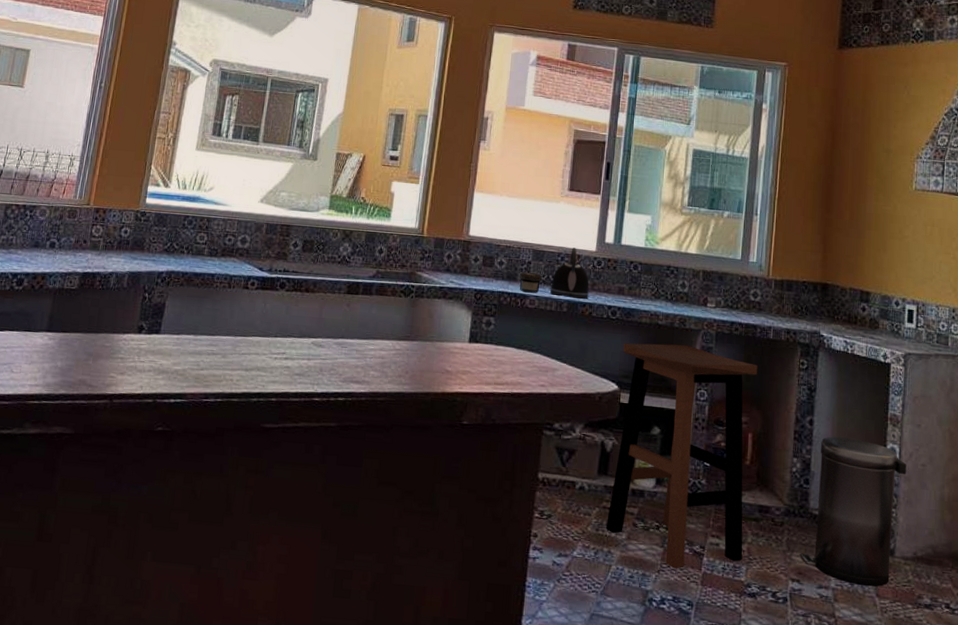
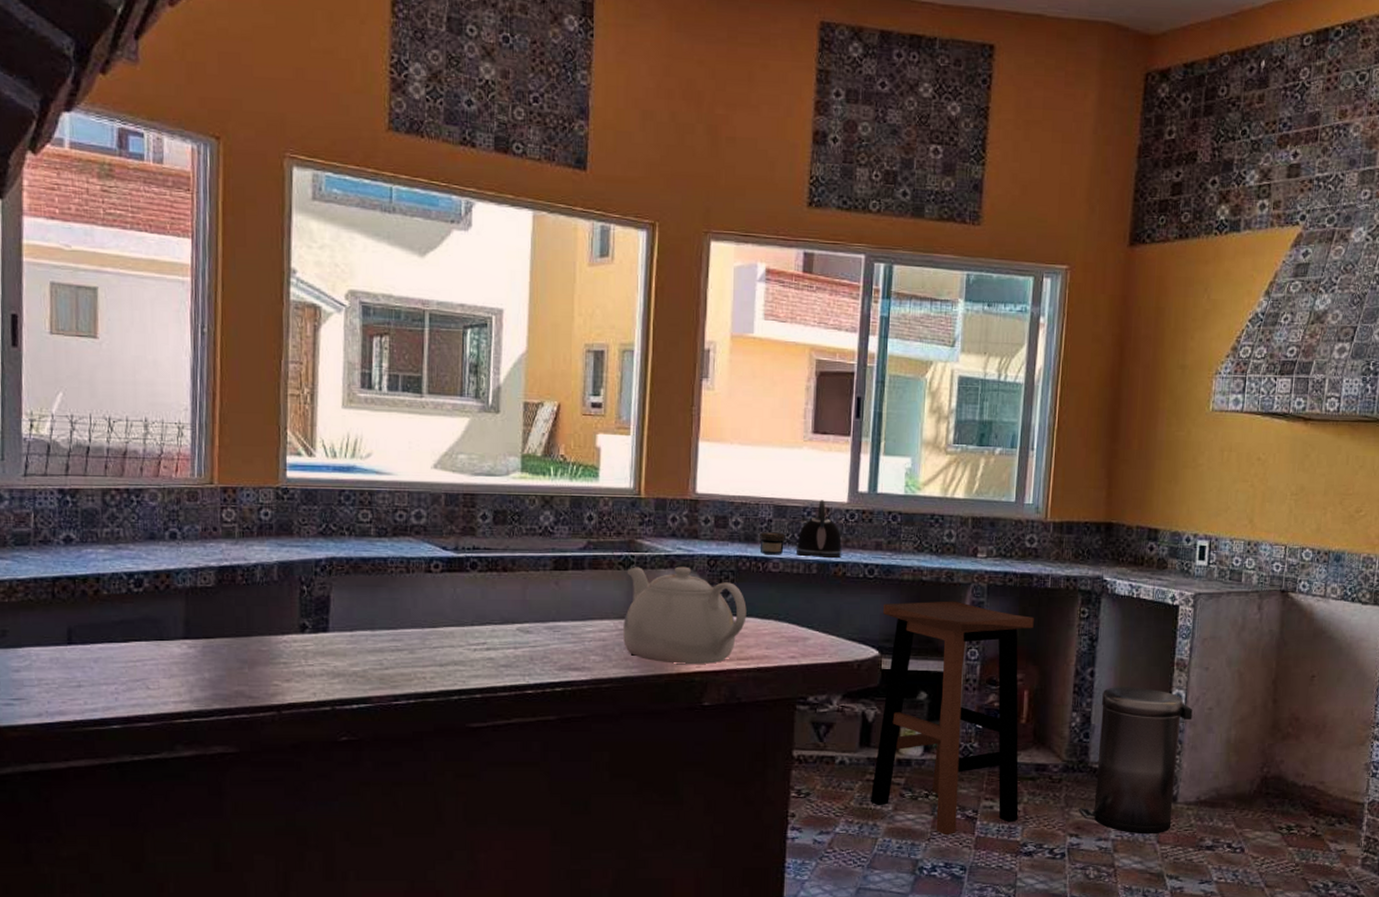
teapot: none [398,295,505,386] -> present [622,566,747,664]

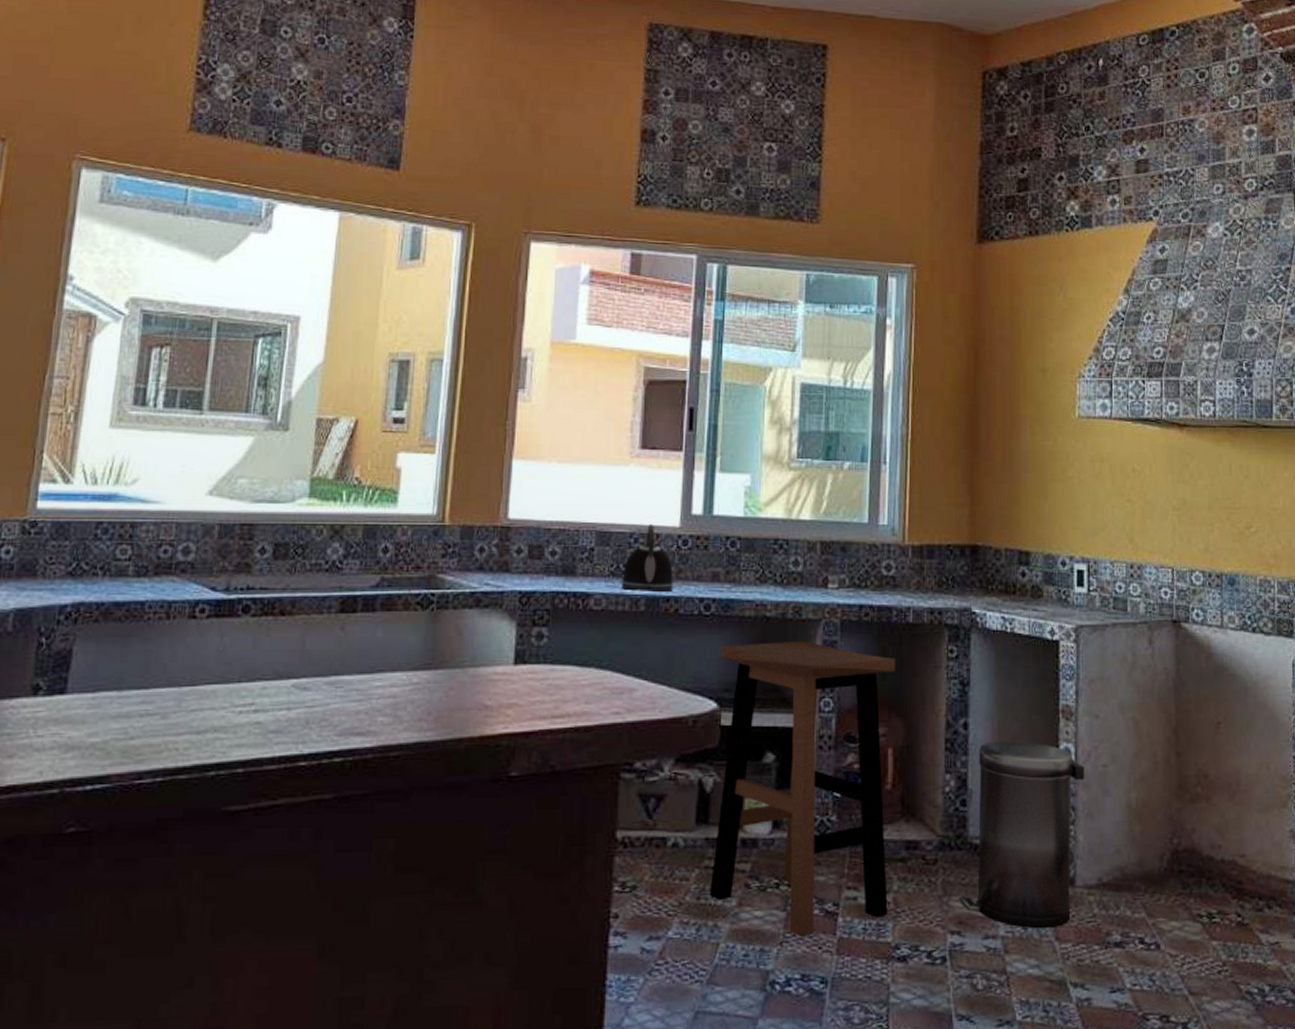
teapot: present [622,566,747,664] -> none [416,605,564,724]
jar: present [759,532,786,555] -> none [579,563,609,590]

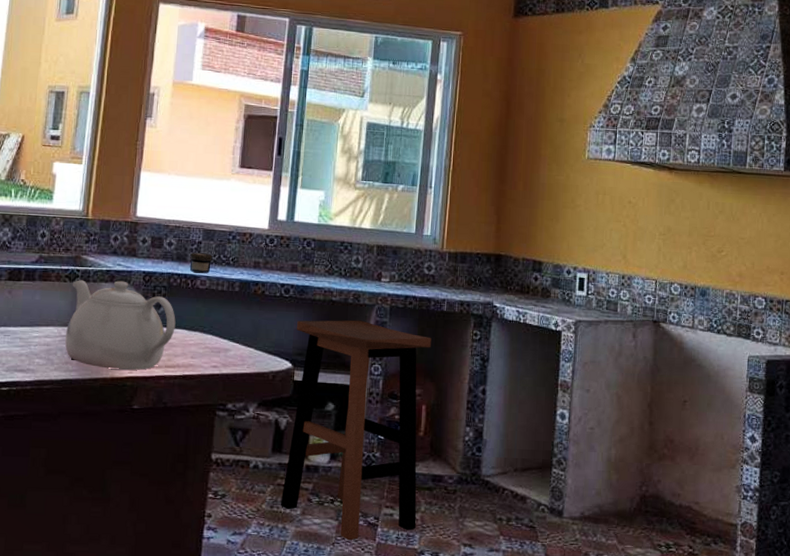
teapot: none [416,605,564,724] -> present [64,280,176,370]
jar: none [579,563,609,590] -> present [189,252,213,274]
kettle: present [620,524,674,593] -> none [221,226,262,278]
pedal bin: present [959,741,1085,929] -> none [471,404,576,547]

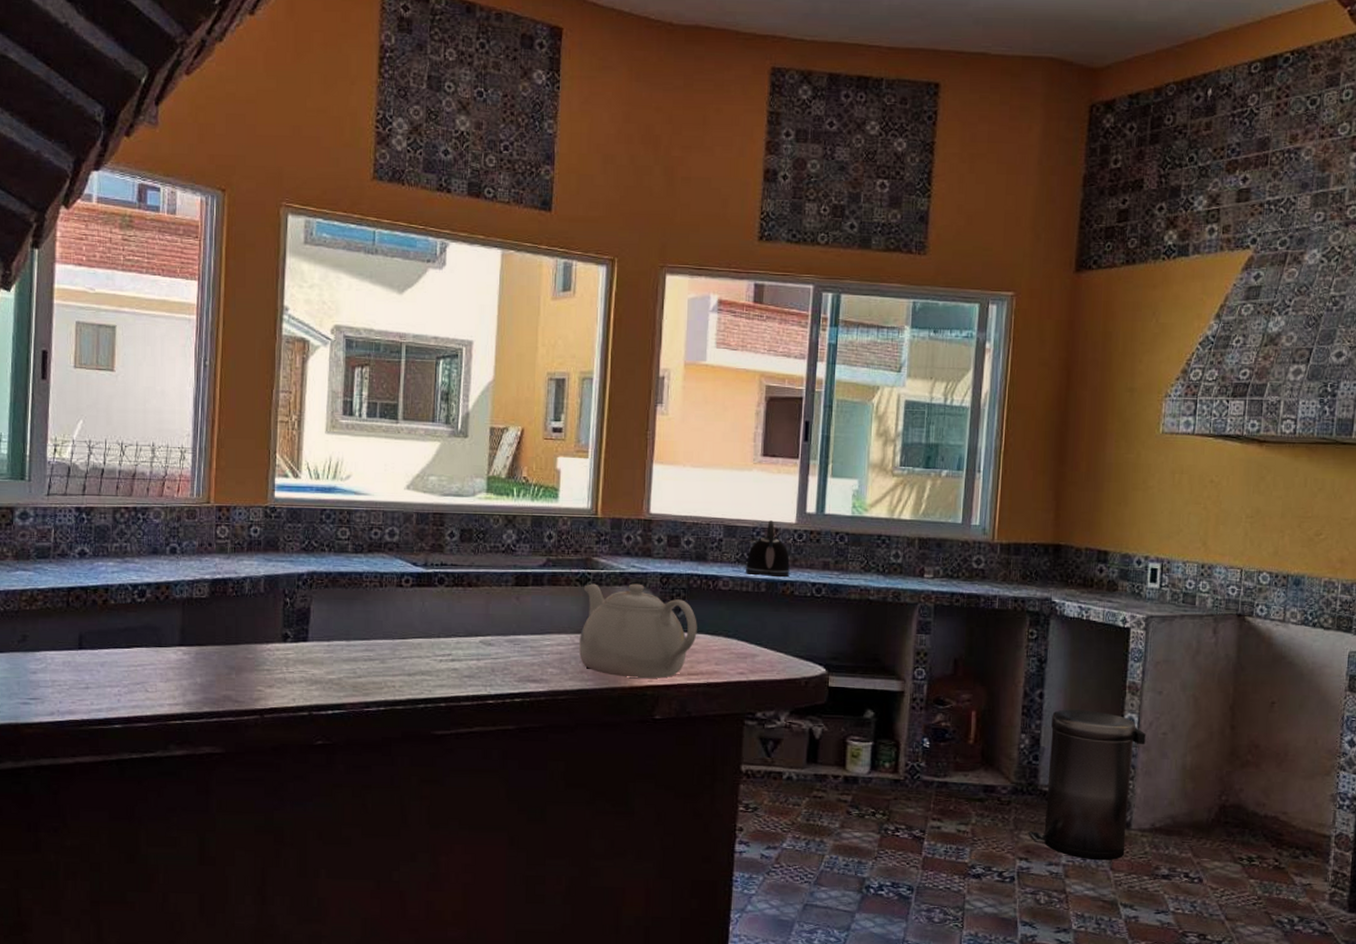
jar: present [189,252,213,274] -> none [710,551,735,574]
kettle: none [221,226,262,278] -> present [745,520,791,578]
bar stool: present [280,320,431,540] -> none [817,620,981,854]
pedal bin: none [471,404,576,547] -> present [1028,709,1146,861]

